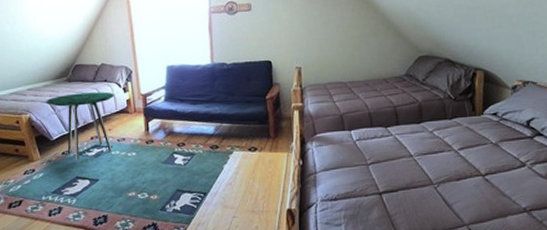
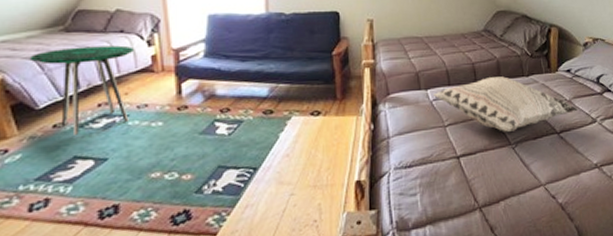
decorative pillow: none [357,119,506,172] -> present [434,76,579,132]

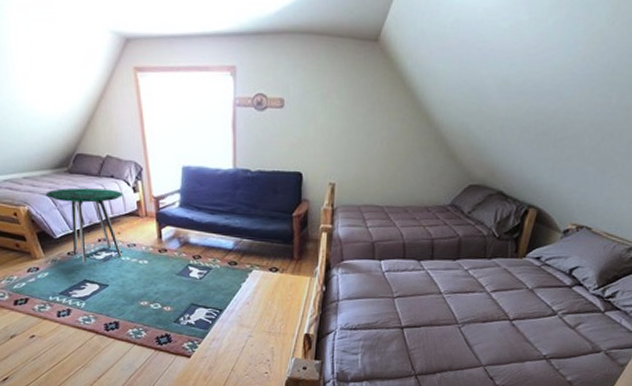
decorative pillow: present [434,76,579,132] -> none [387,255,539,312]

